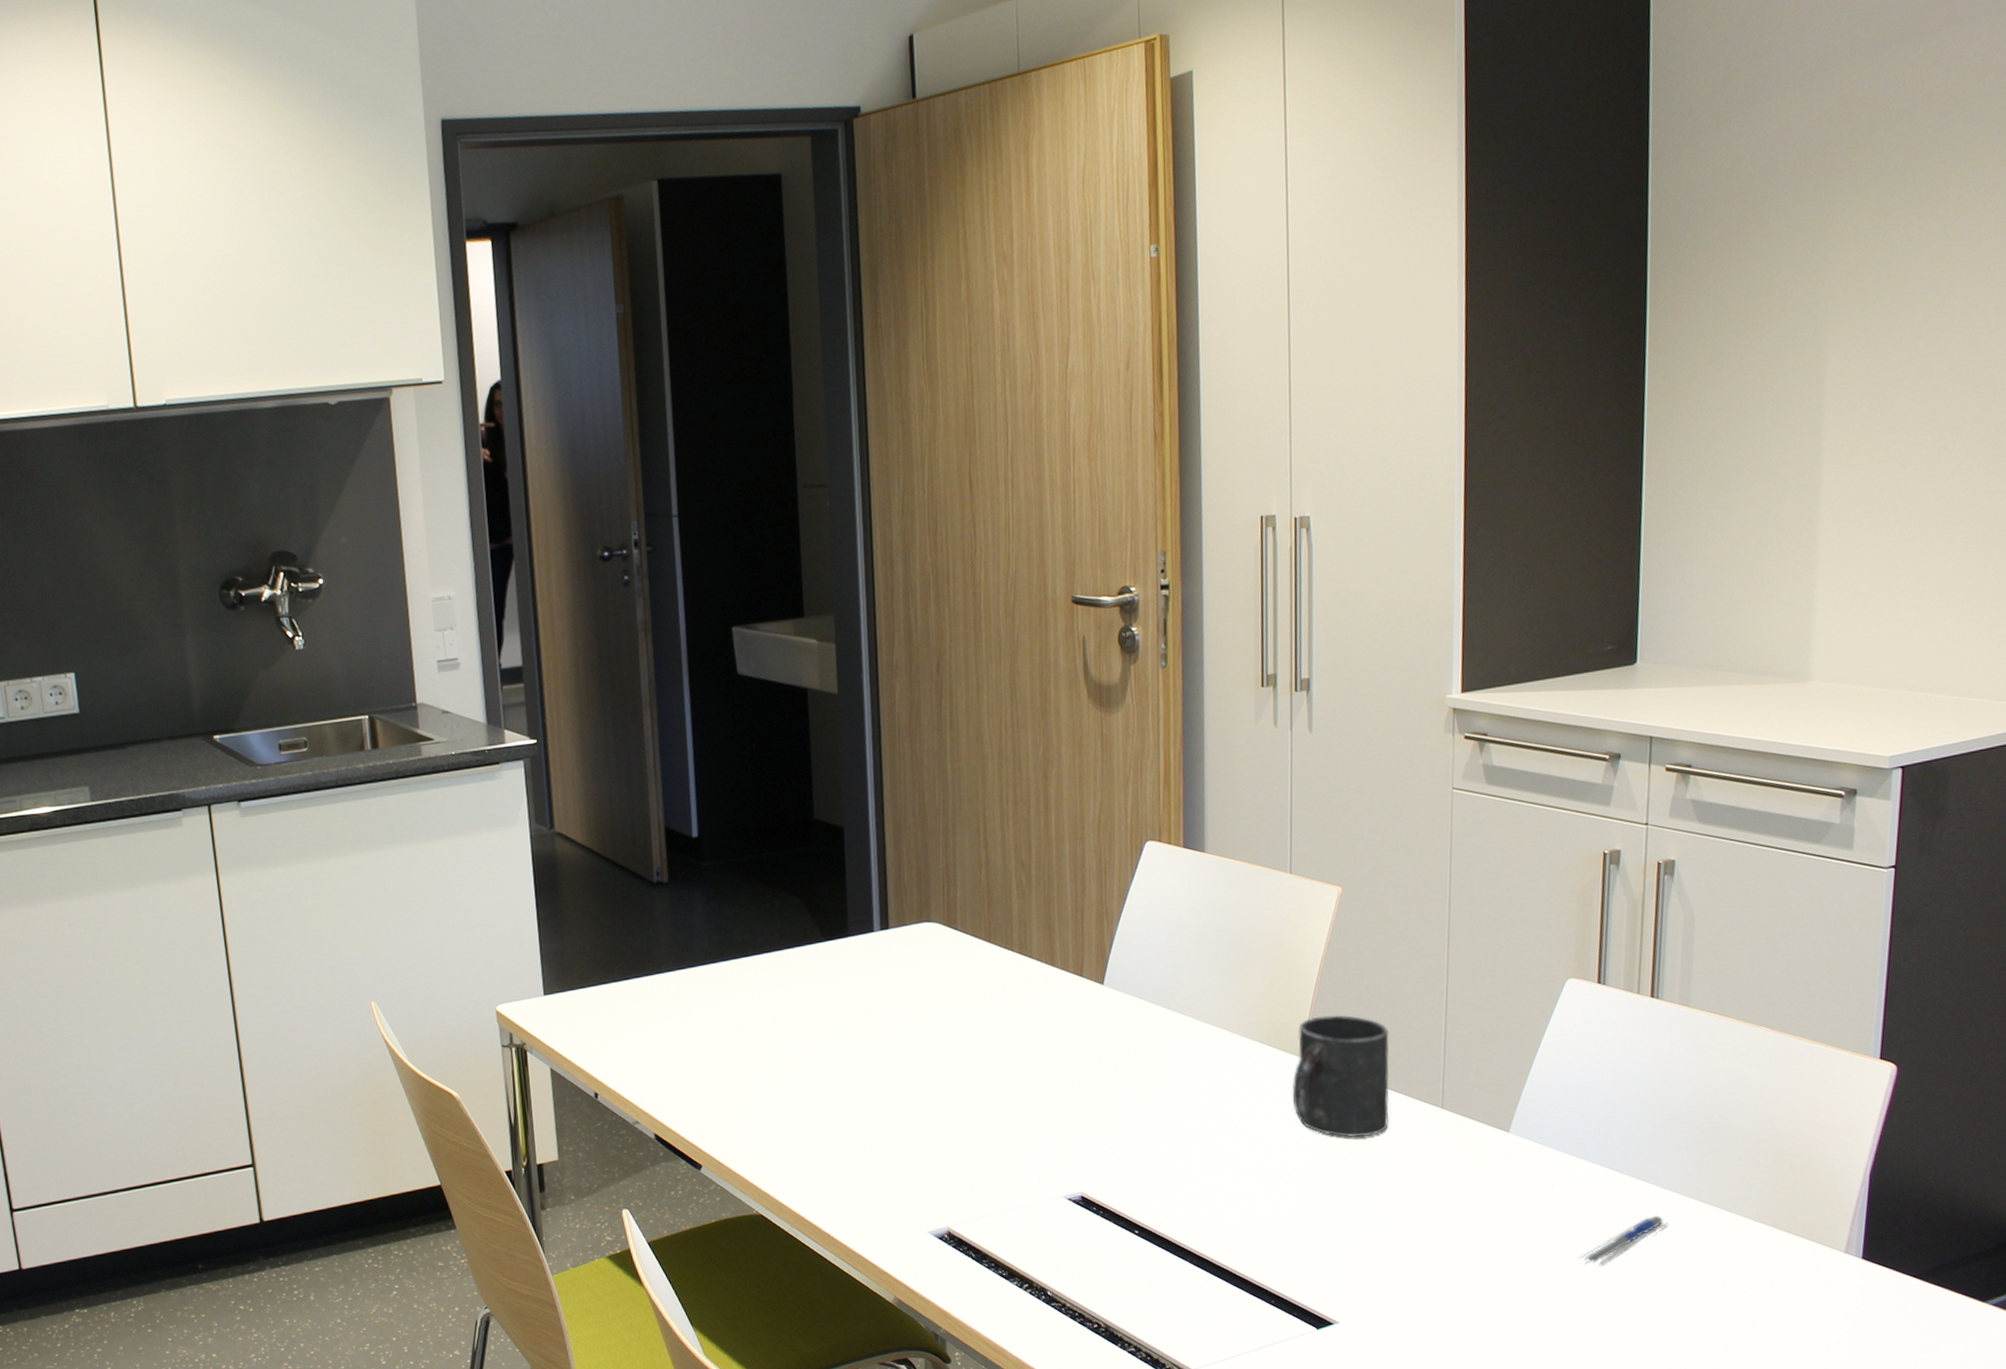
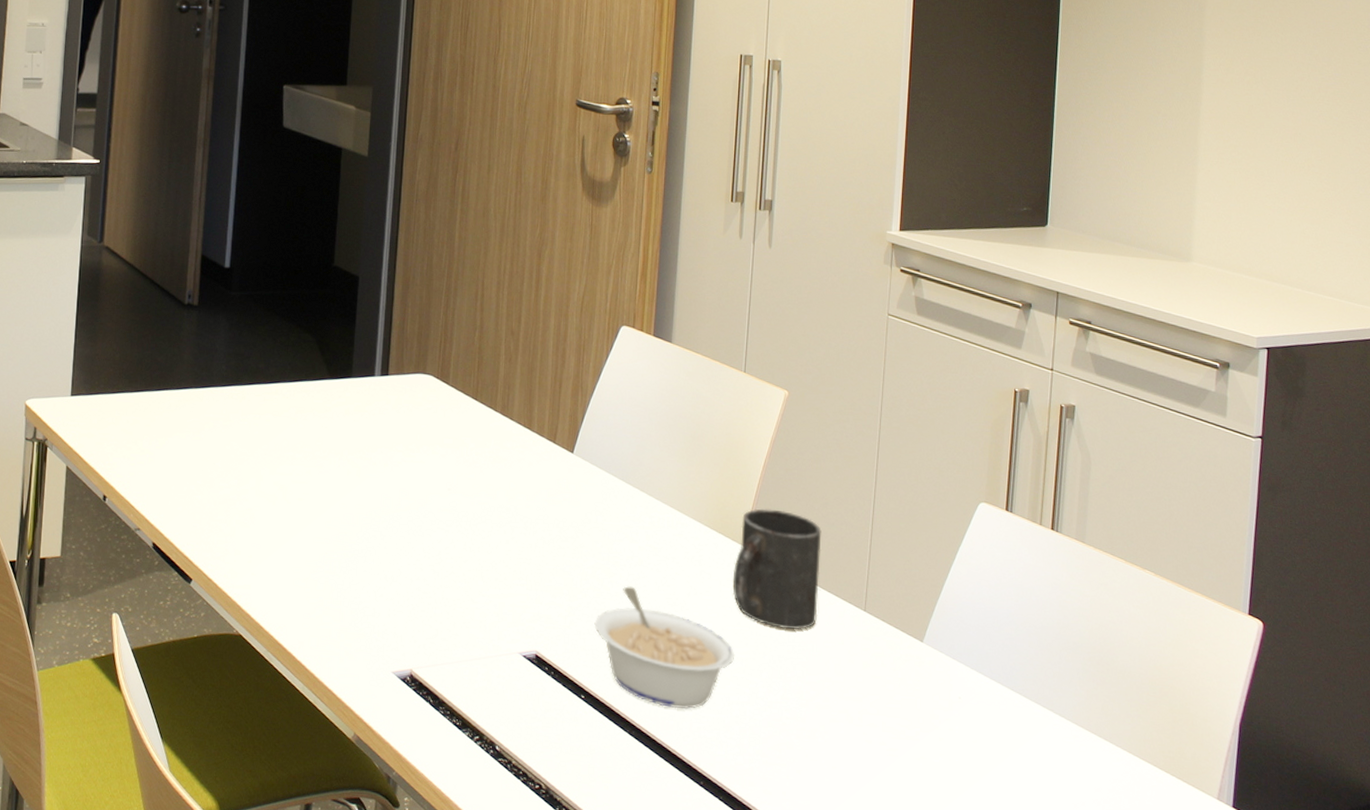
legume: none [1142,1114,1301,1232] -> present [594,586,735,710]
pen: present [1578,1215,1669,1266] -> none [980,740,1061,784]

